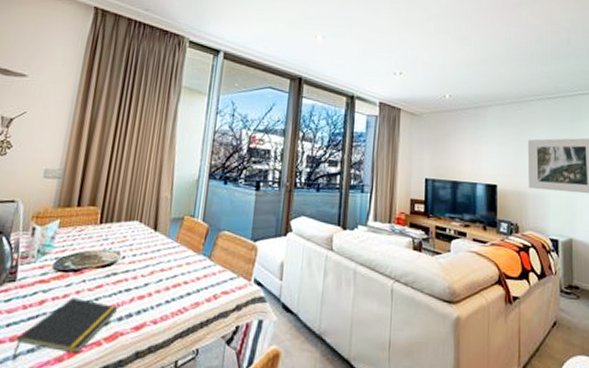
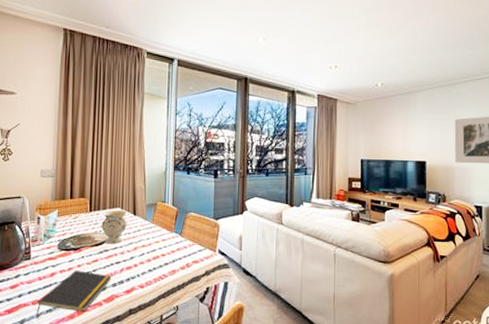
vase: none [112,223,147,266] -> present [101,210,128,244]

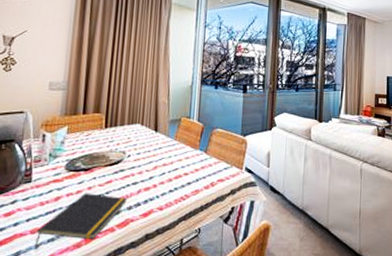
vase: present [101,210,128,244] -> none [117,126,149,163]

